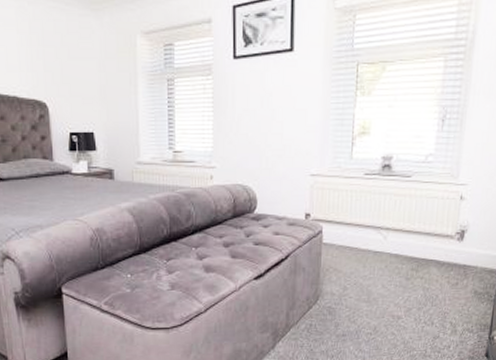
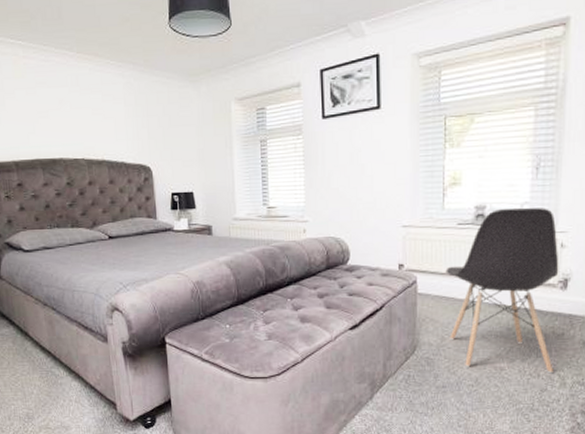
chair: none [351,160,458,322] -> present [446,208,559,374]

